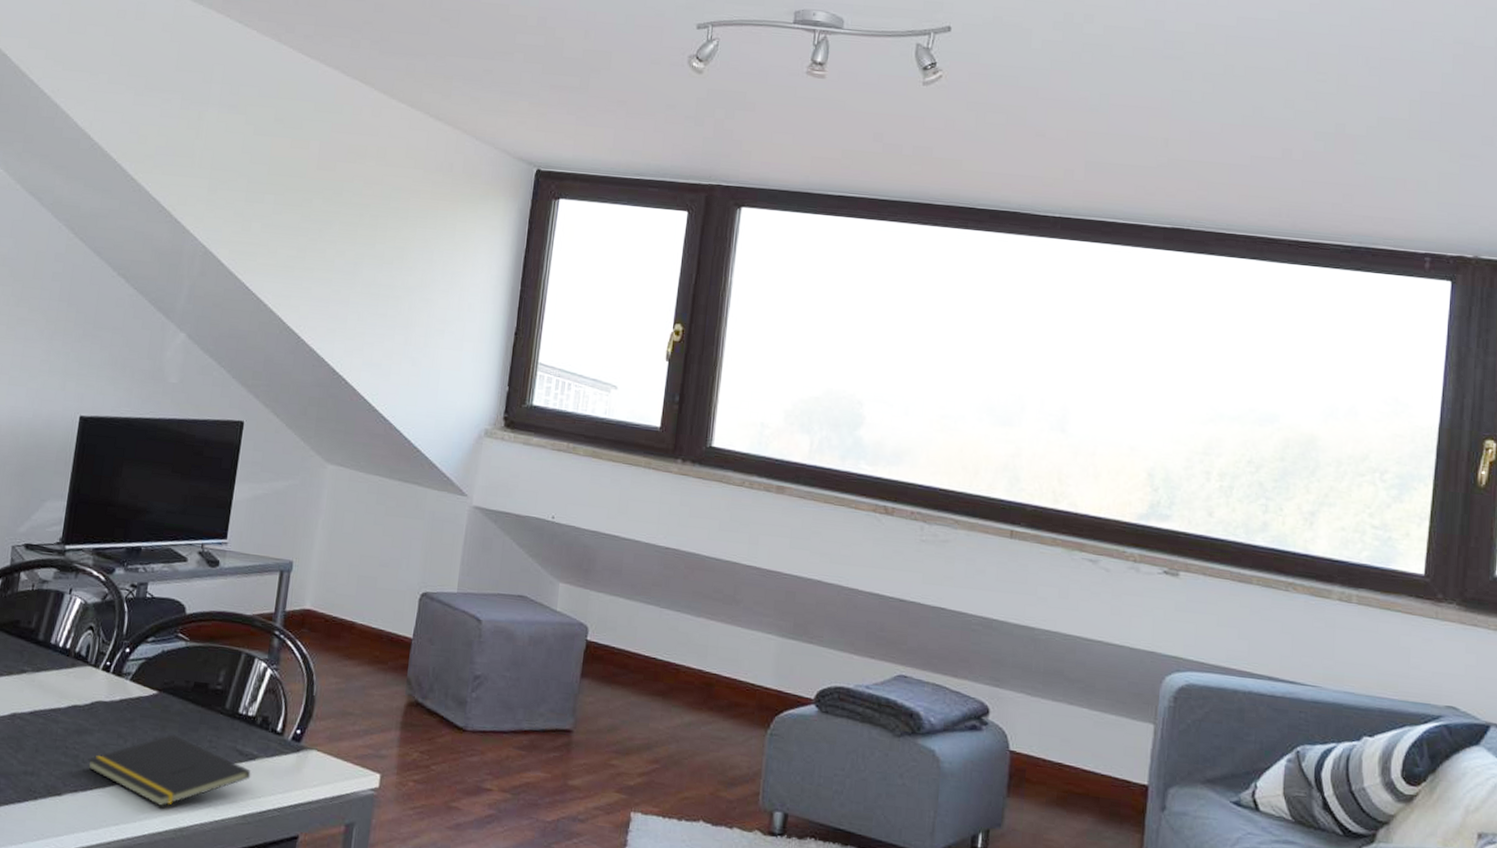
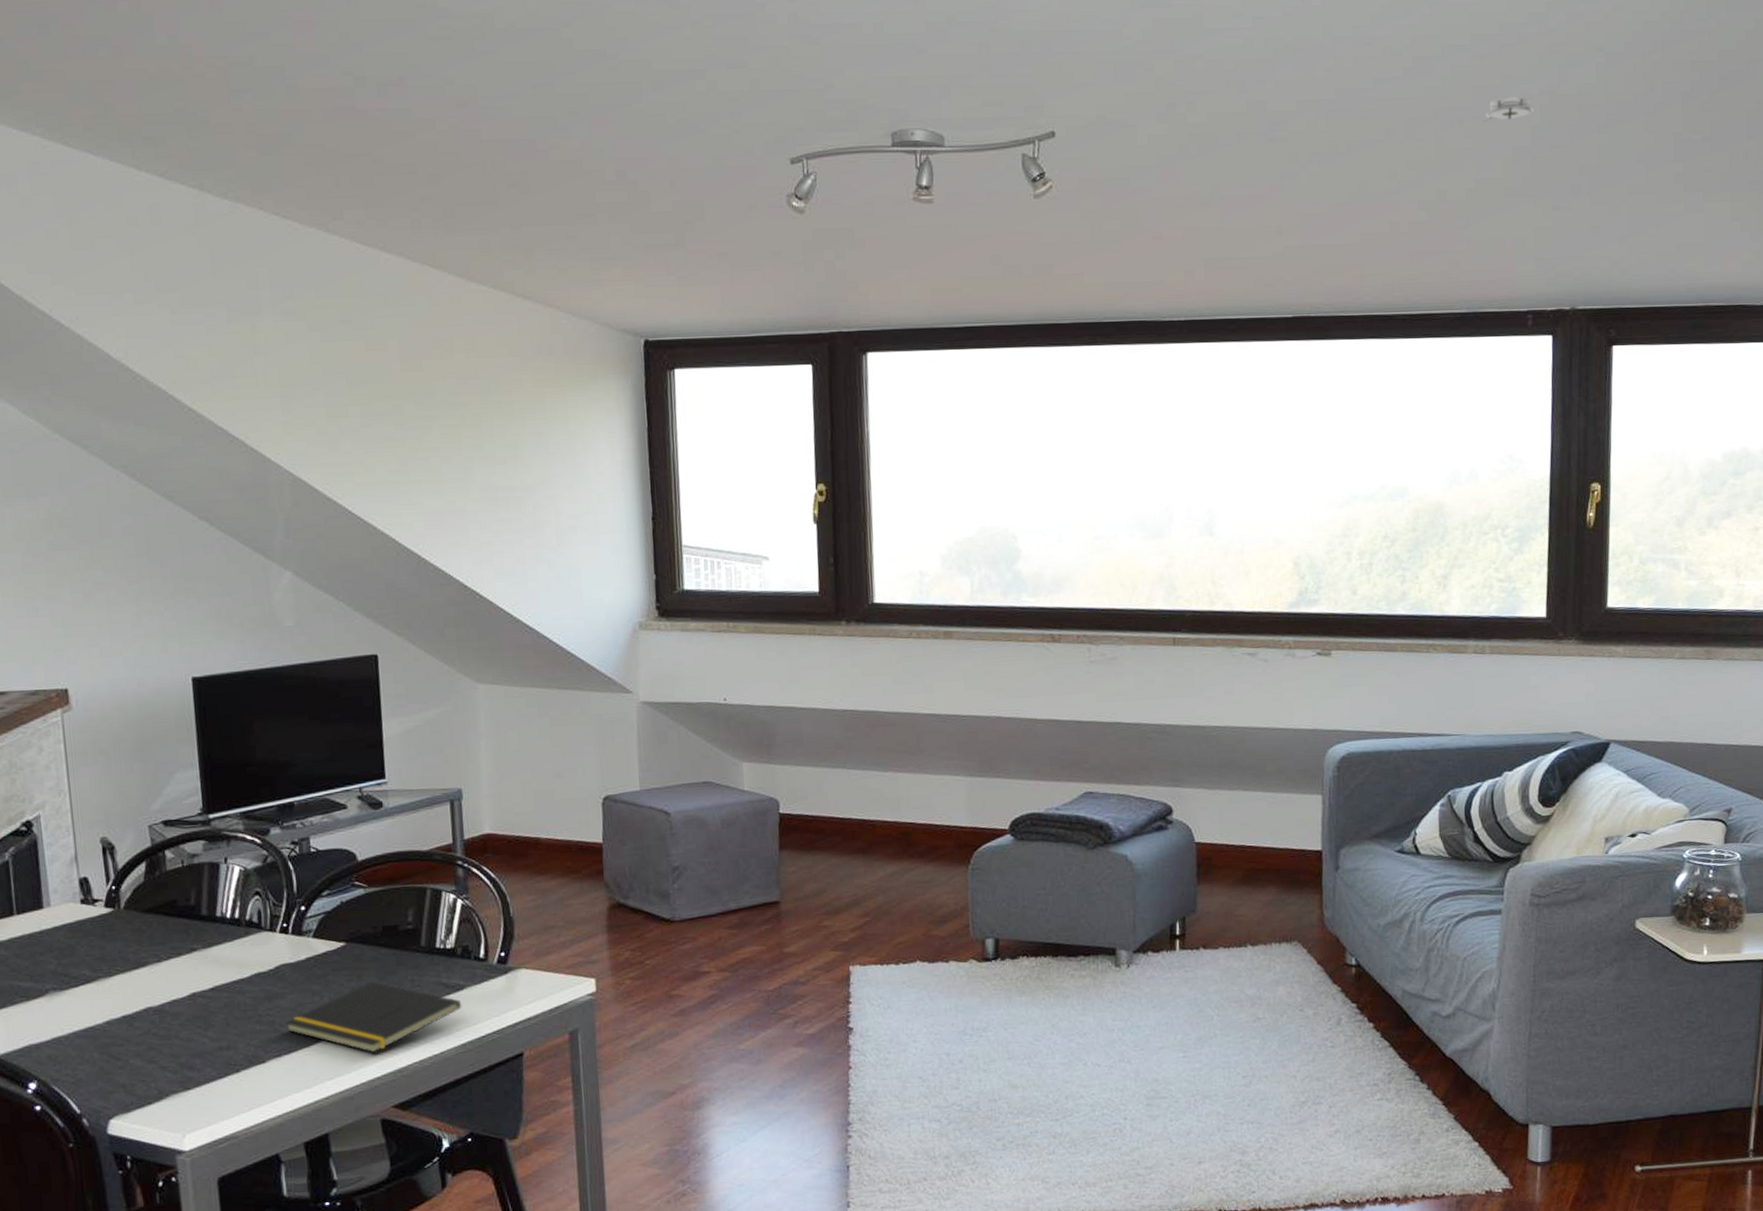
smoke detector: none [1391,42,1447,64] -> present [1484,96,1535,122]

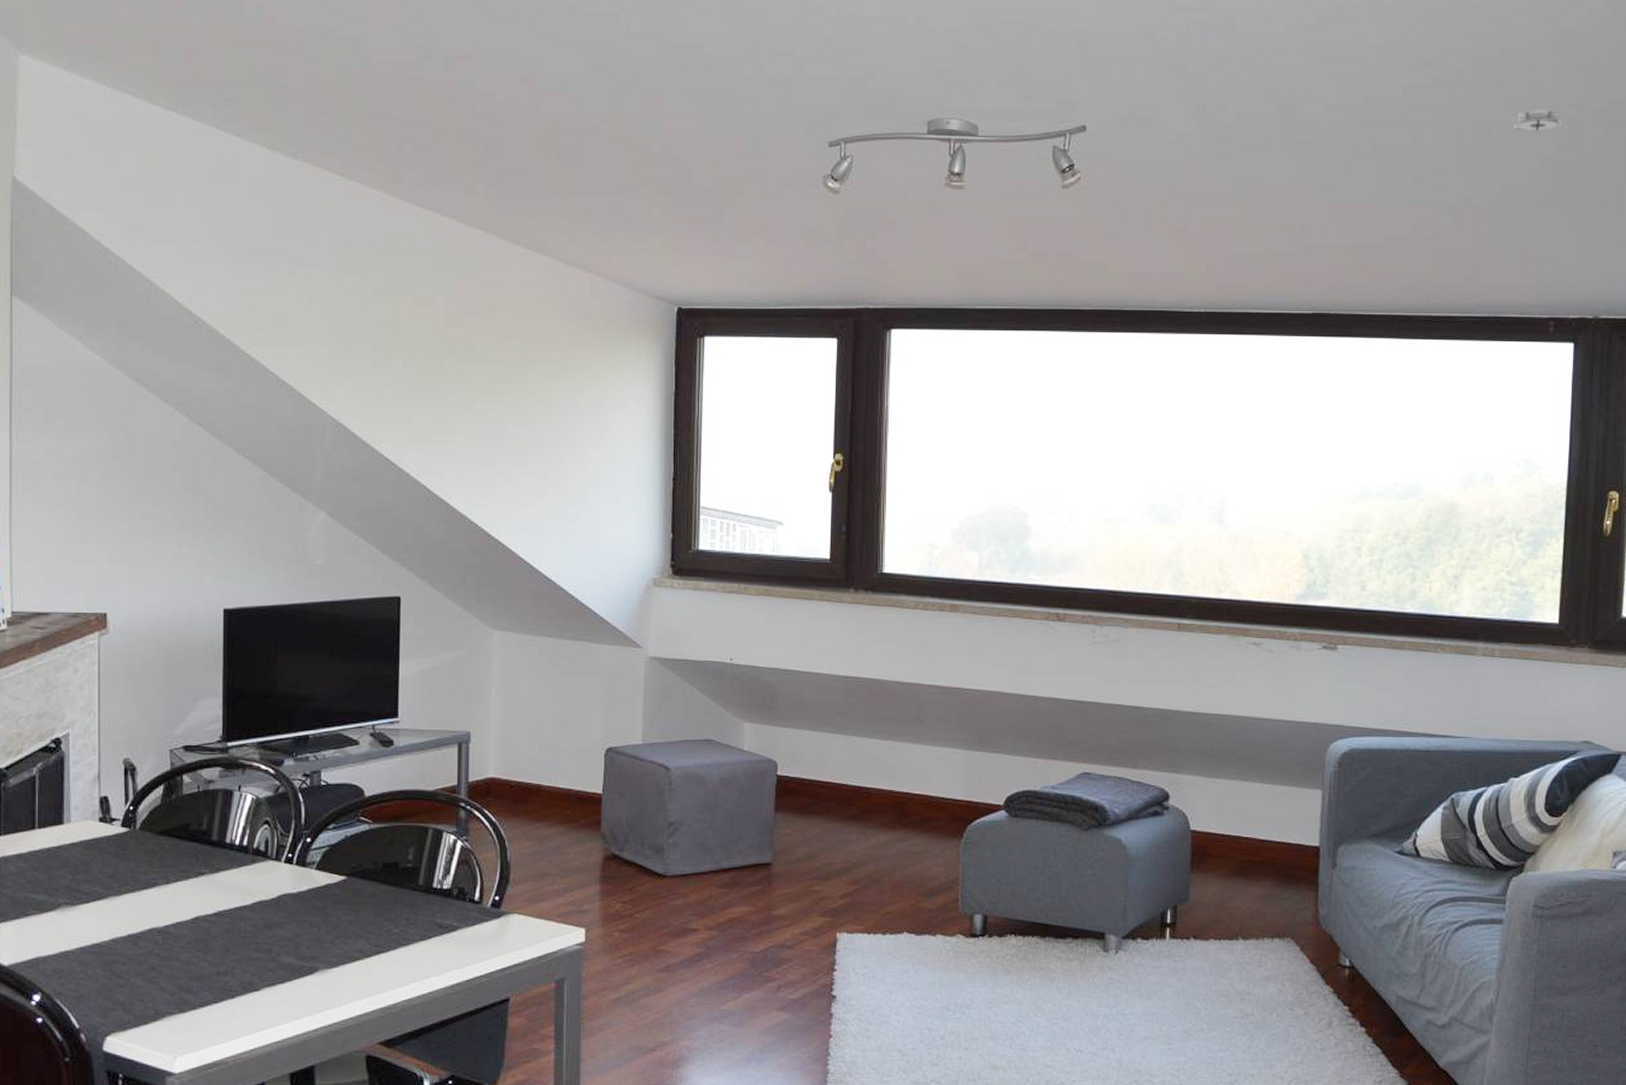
notepad: present [285,981,462,1053] -> none [282,916,454,989]

